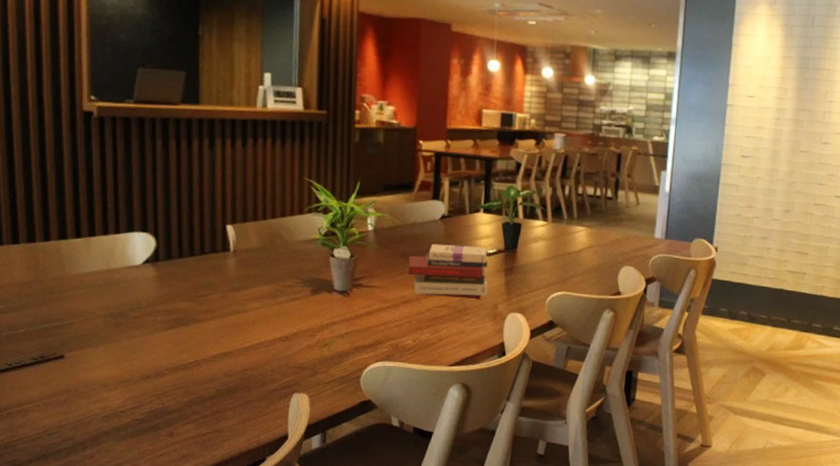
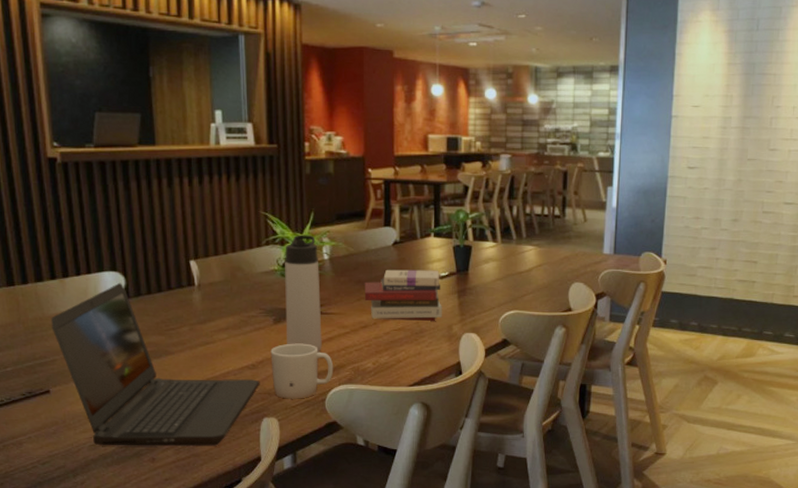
laptop computer: none [72,244,293,422] -> present [51,282,260,446]
mug: none [305,316,372,375] -> present [270,343,334,399]
thermos bottle: none [323,203,363,327] -> present [285,234,322,353]

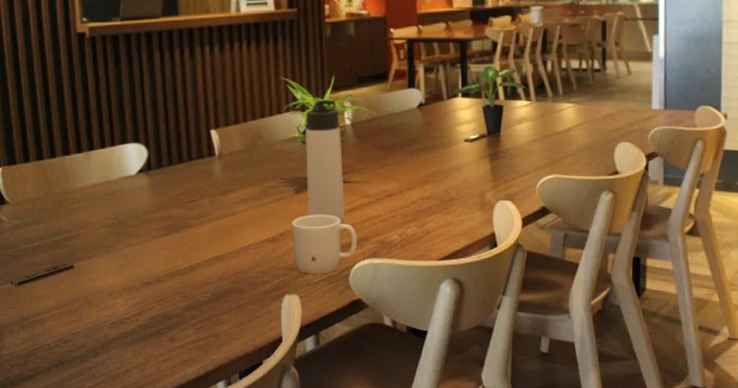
laptop computer: present [51,282,260,446] -> none [76,154,281,325]
books: present [364,269,442,321] -> none [388,133,473,188]

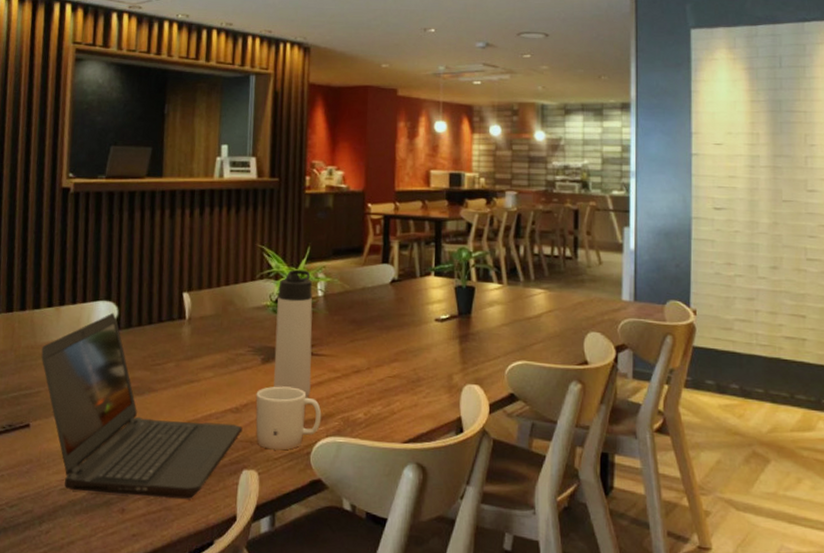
laptop computer: none [76,154,281,325] -> present [41,312,243,499]

